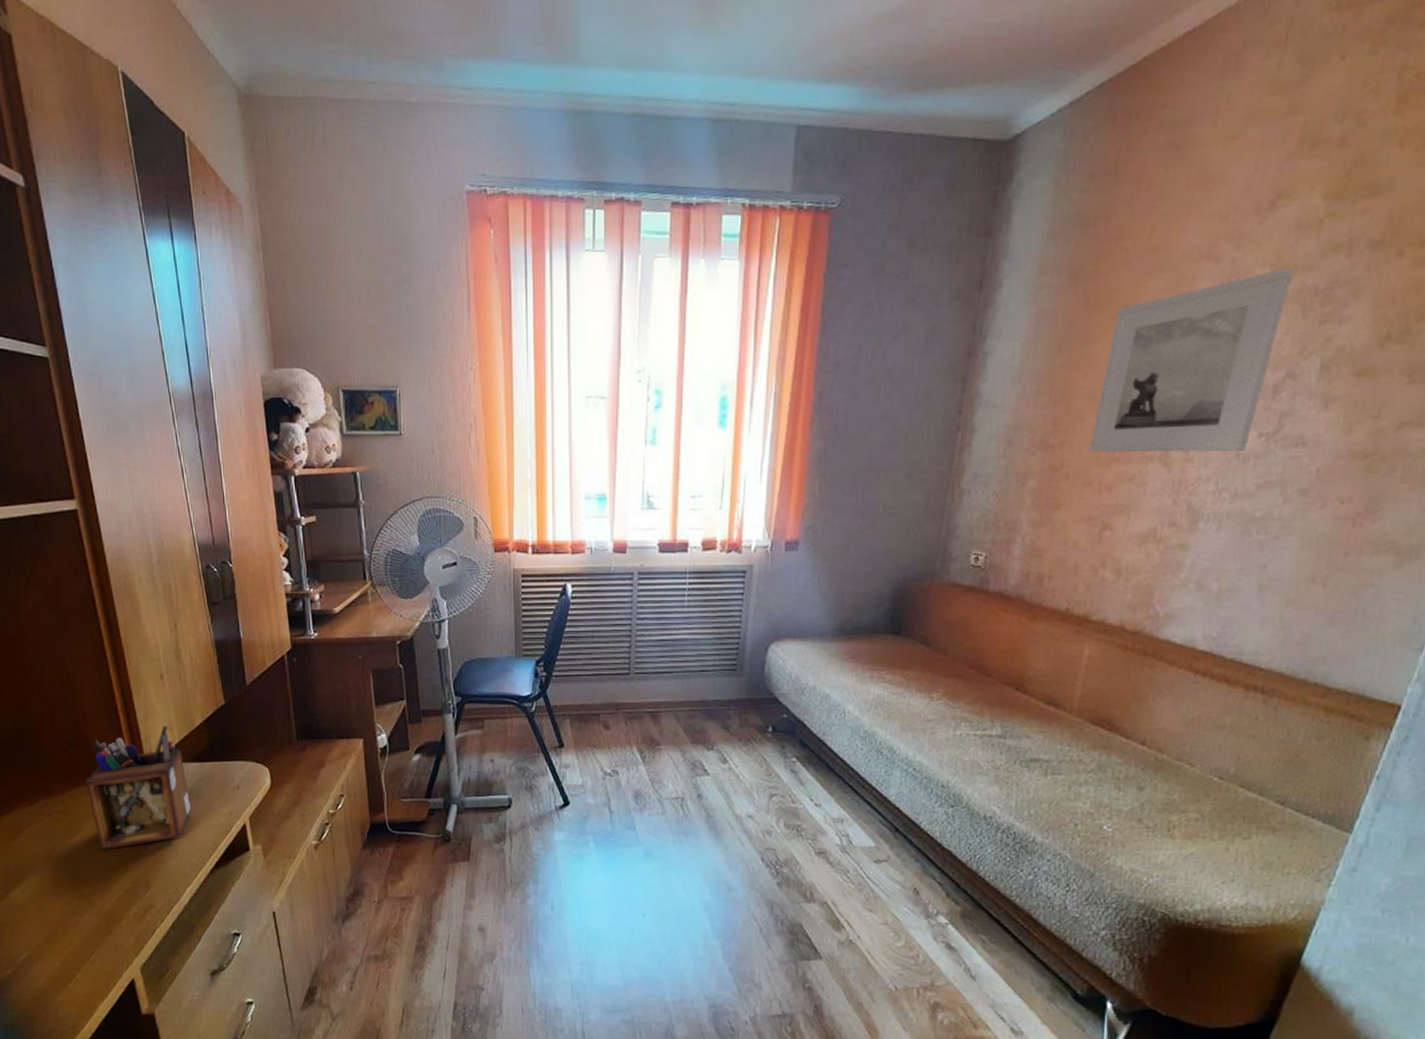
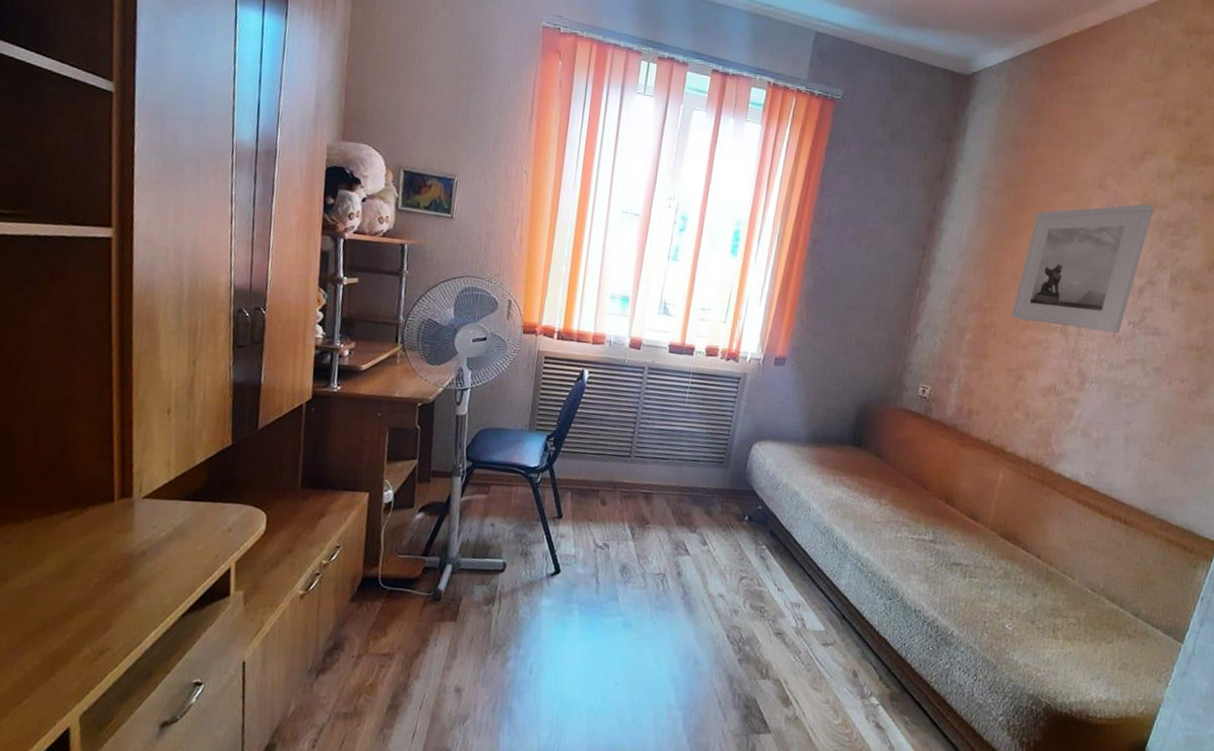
desk organizer: present [85,726,192,850] -> none [59,461,175,585]

